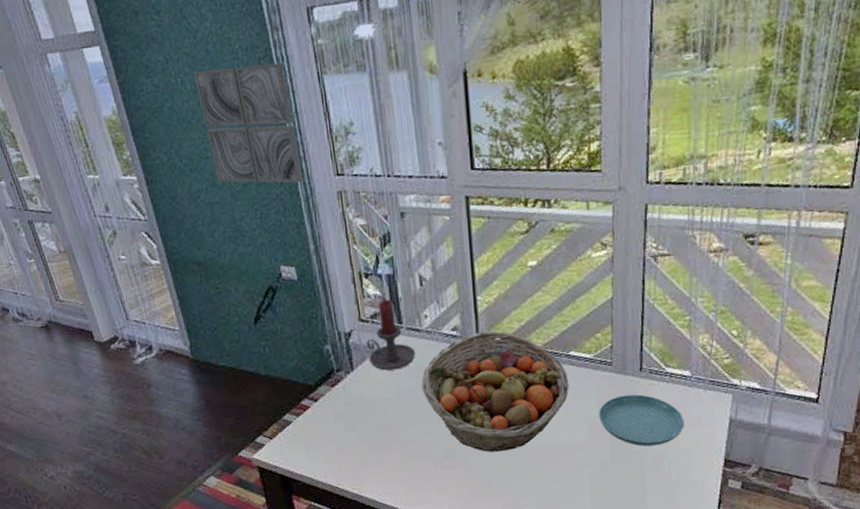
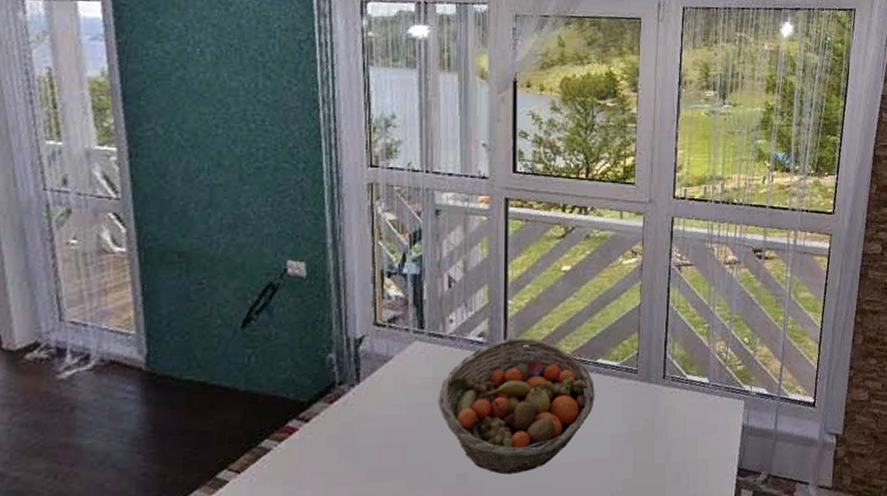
wall art: present [193,62,304,183] -> none [217,43,331,170]
candle holder: present [366,300,416,371] -> none [378,302,436,383]
saucer: present [599,394,685,447] -> none [623,403,703,459]

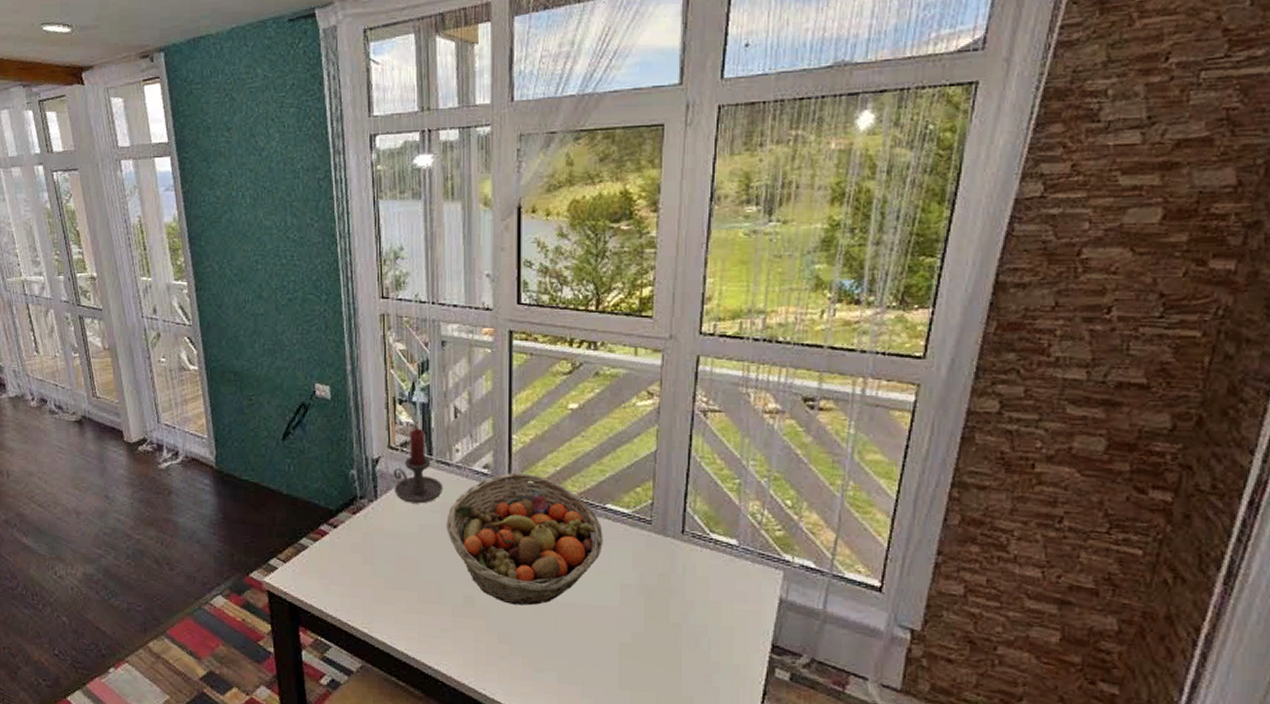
candle holder: none [378,302,436,383] -> present [393,429,444,504]

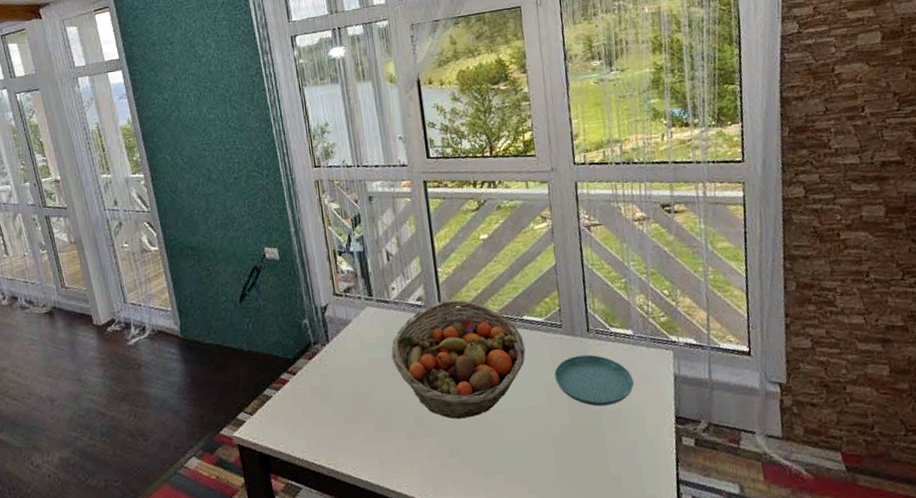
candle holder: present [393,429,444,504] -> none [340,274,386,342]
saucer: none [634,558,728,620] -> present [554,354,634,407]

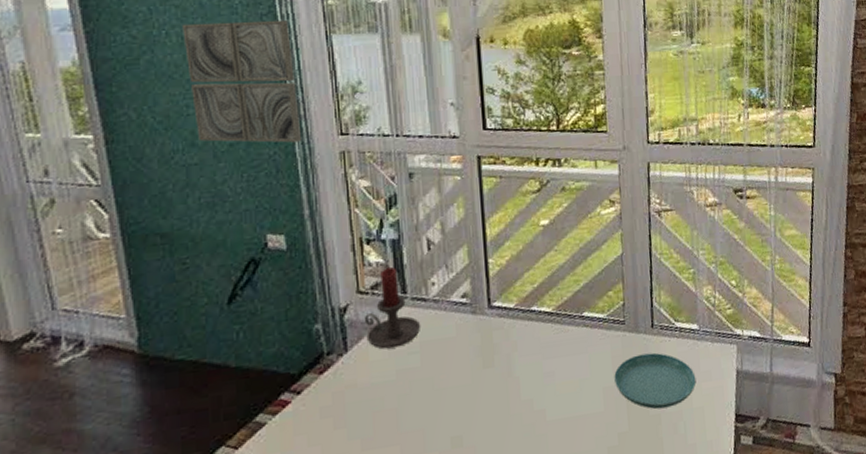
wall art: none [197,78,286,177] -> present [182,19,302,143]
candle holder: none [340,274,386,342] -> present [364,267,421,349]
fruit basket: present [391,299,526,419] -> none [426,295,584,435]

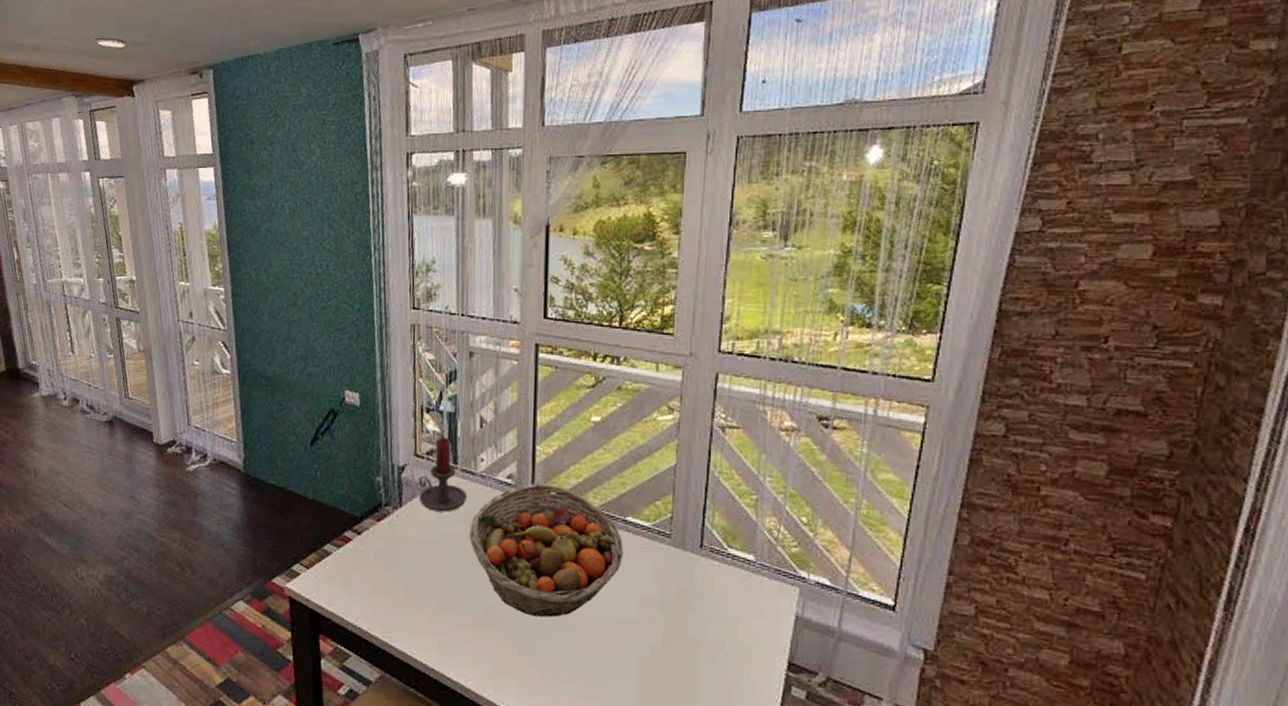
wall art: present [182,19,302,143] -> none [294,198,381,311]
fruit basket: none [426,295,584,435] -> present [469,483,623,618]
saucer: present [614,352,696,409] -> none [653,572,745,635]

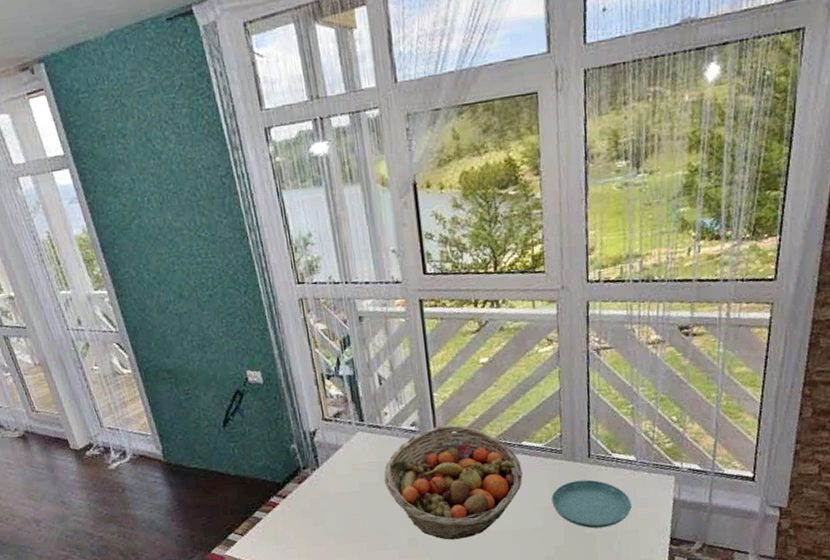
candle holder: present [418,438,468,512] -> none [330,399,378,467]
saucer: none [653,572,745,635] -> present [551,479,632,529]

